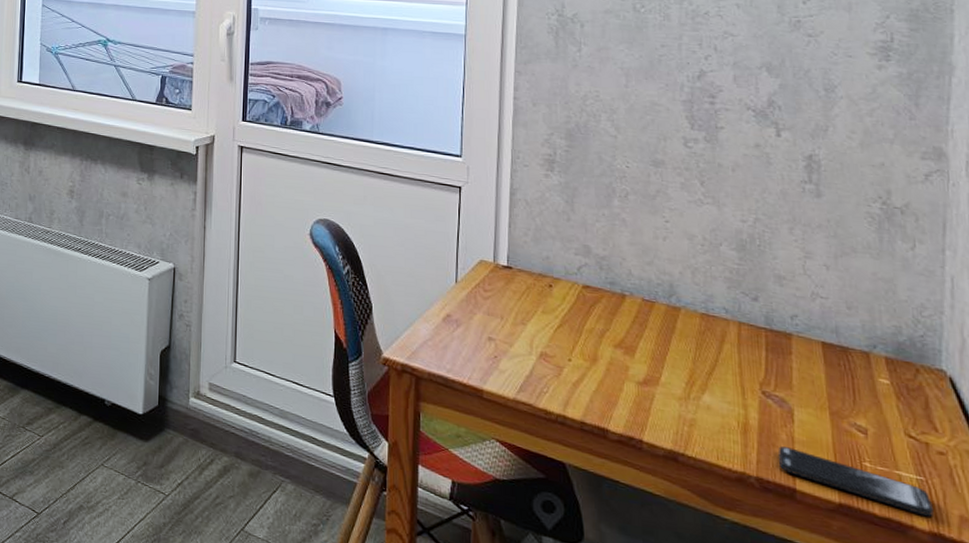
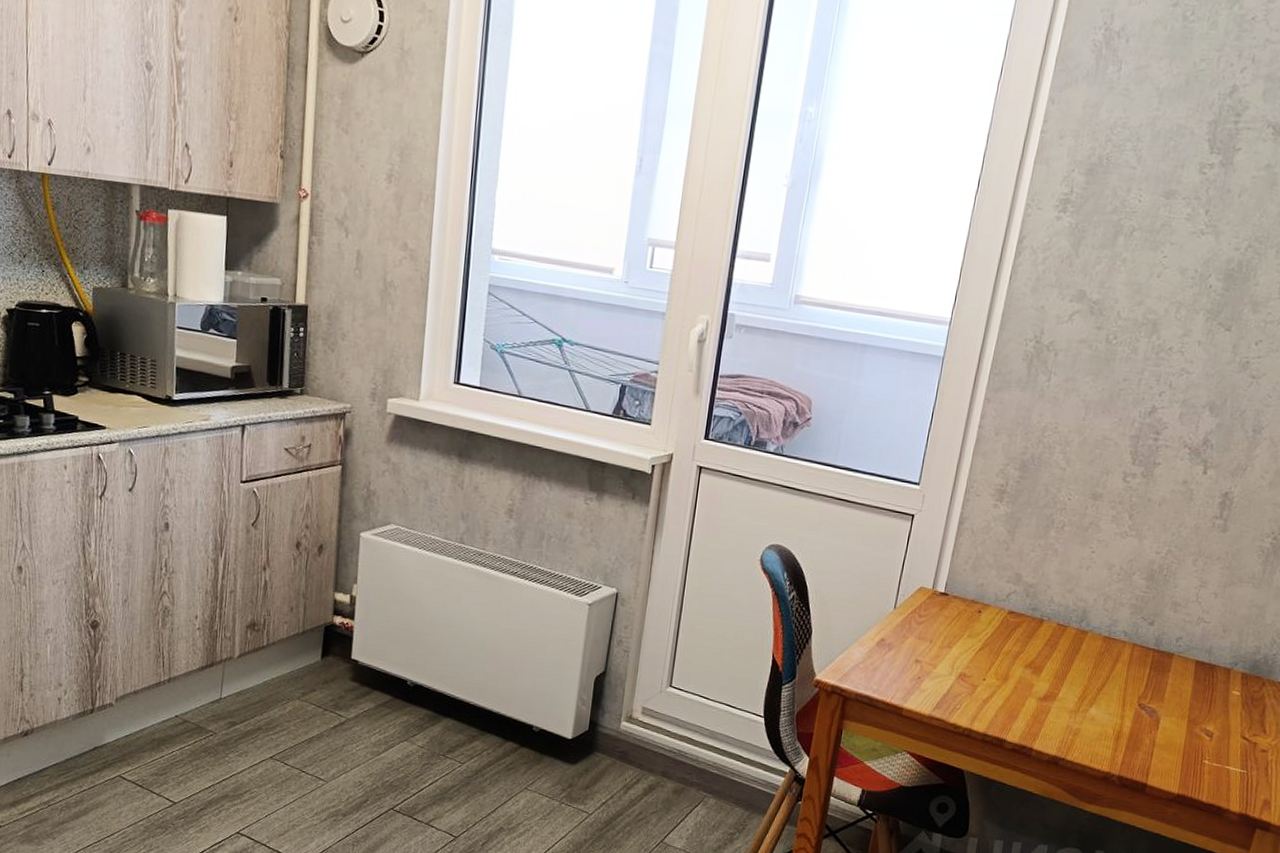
smartphone: present [778,446,934,517] -> none [1138,749,1247,802]

